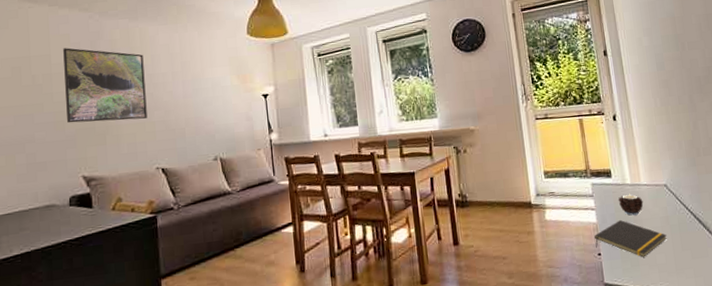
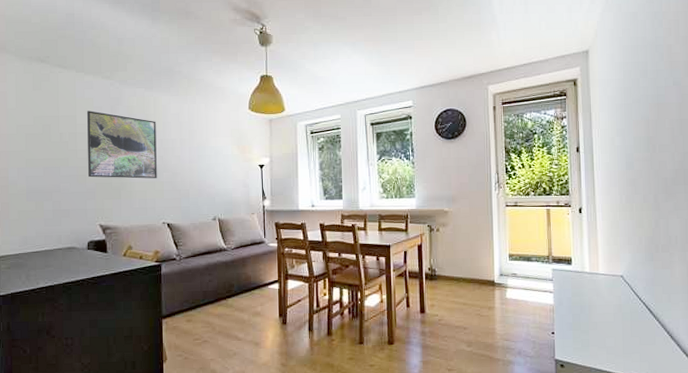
notepad: present [594,220,667,258] -> none [550,304,618,340]
candle: present [618,194,644,216] -> none [575,281,599,301]

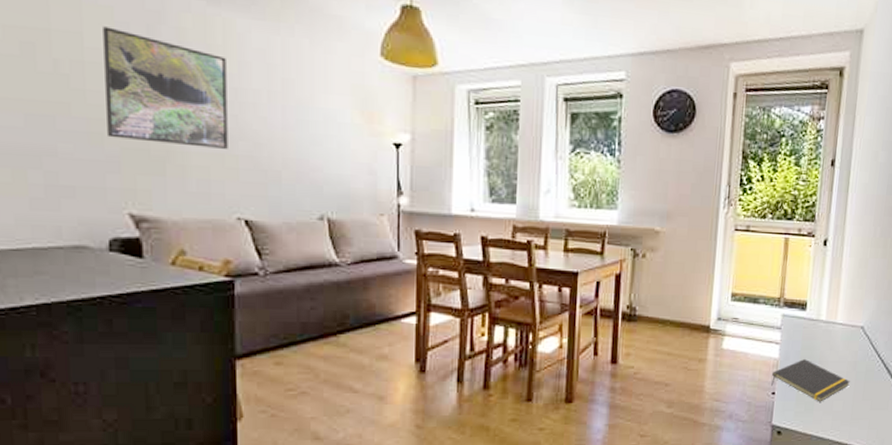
notepad: none [550,304,618,340] -> present [771,359,850,402]

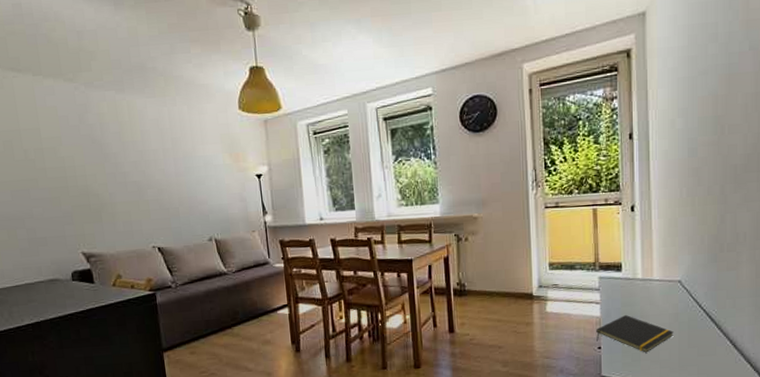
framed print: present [103,26,228,149] -> none [52,121,141,200]

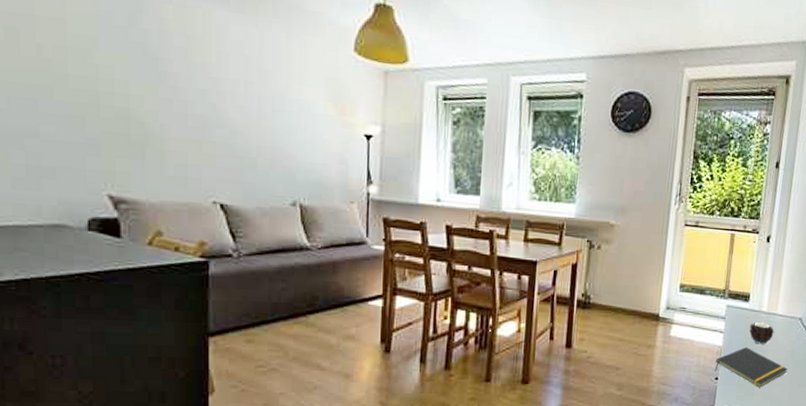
candle: none [626,289,653,311] -> present [749,322,774,344]

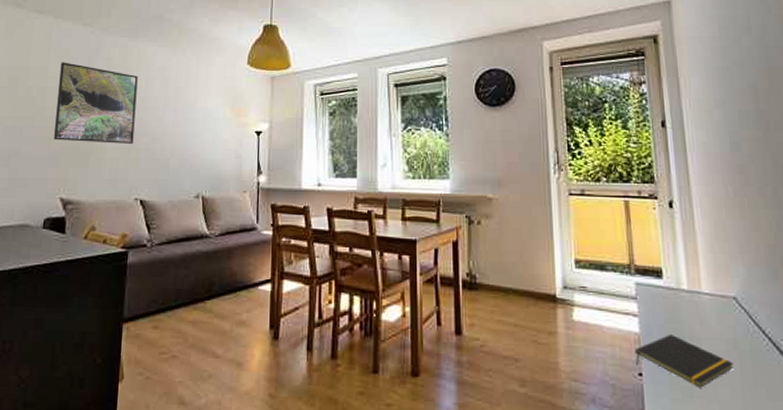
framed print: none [86,14,205,136] -> present [54,62,138,144]
candle: present [749,322,774,344] -> none [669,302,704,331]

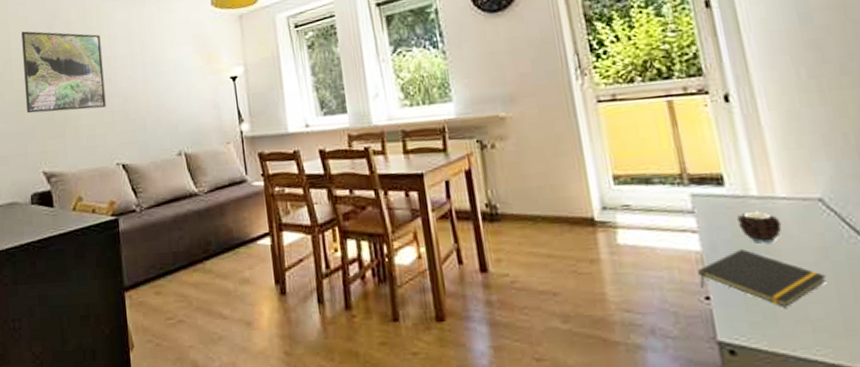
candle: none [669,302,704,331] -> present [736,210,782,243]

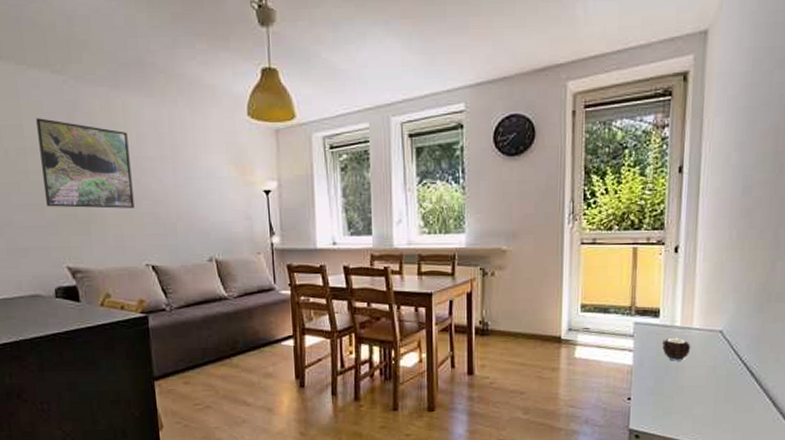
notepad: present [698,250,827,308] -> none [626,365,710,406]

